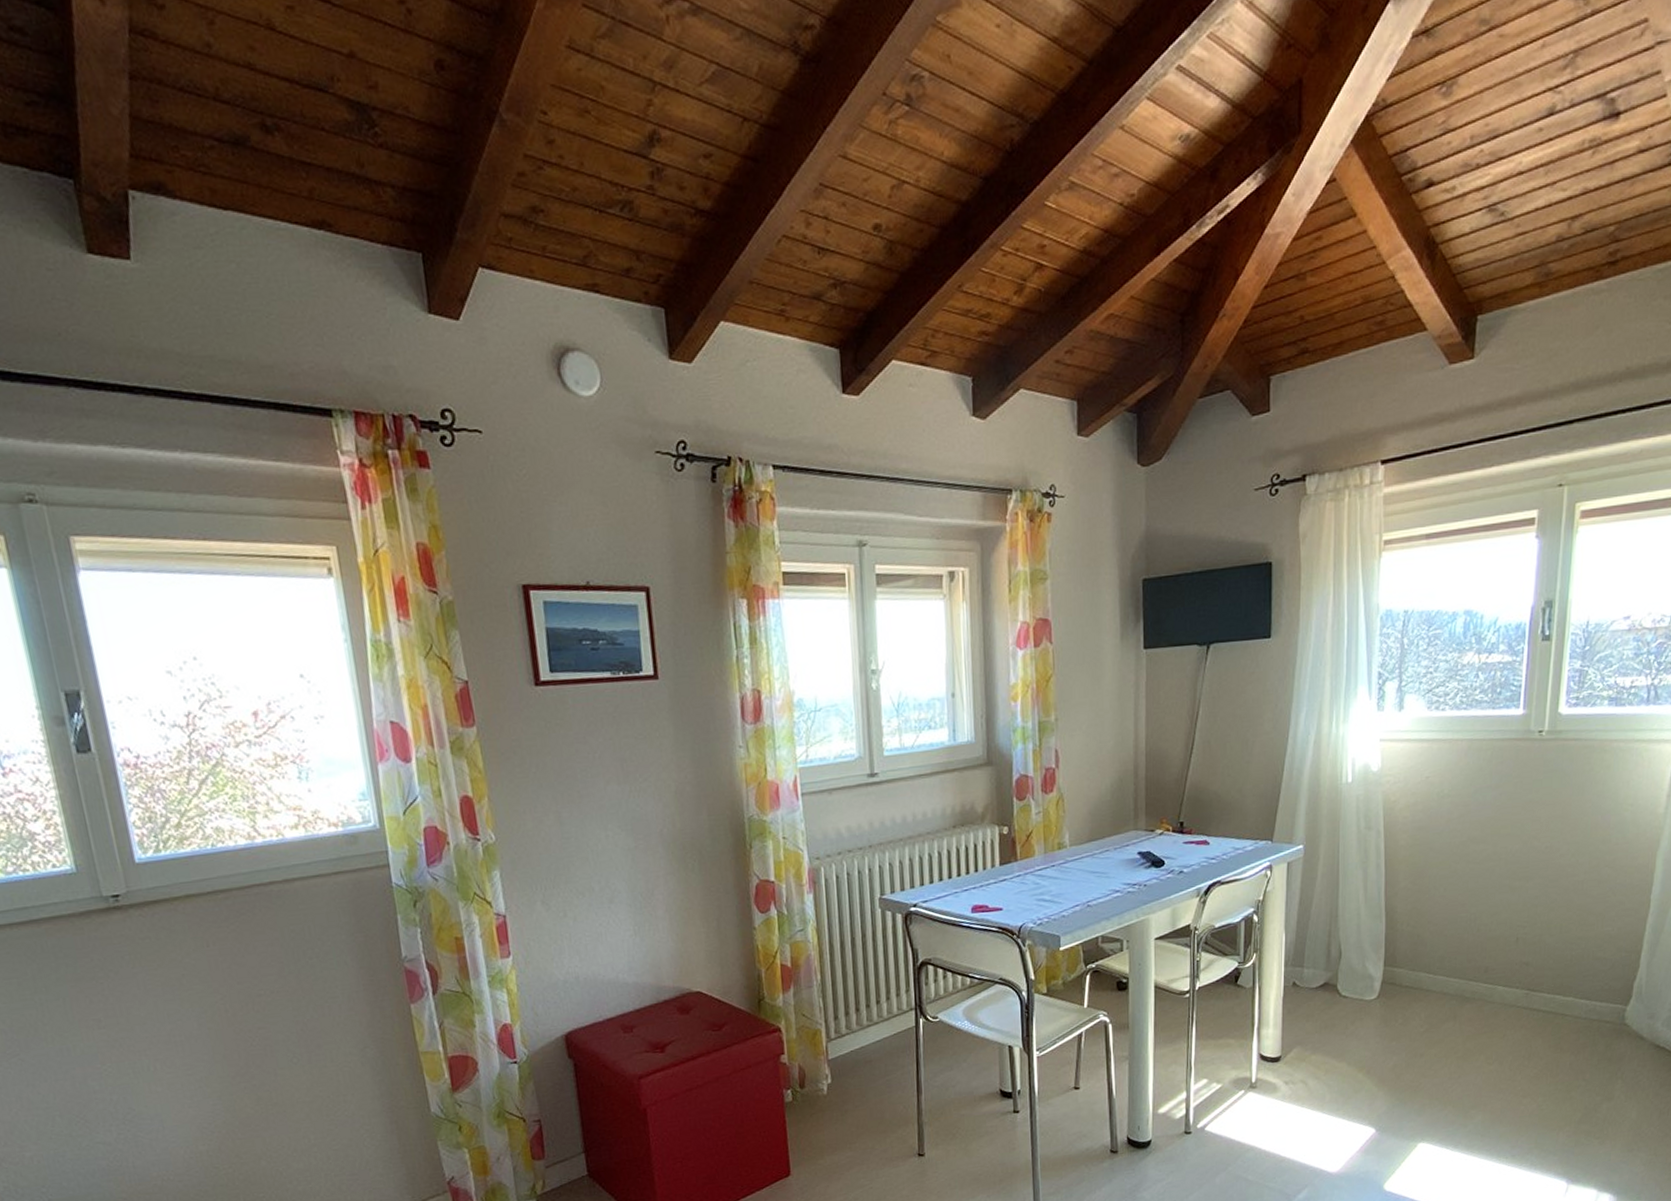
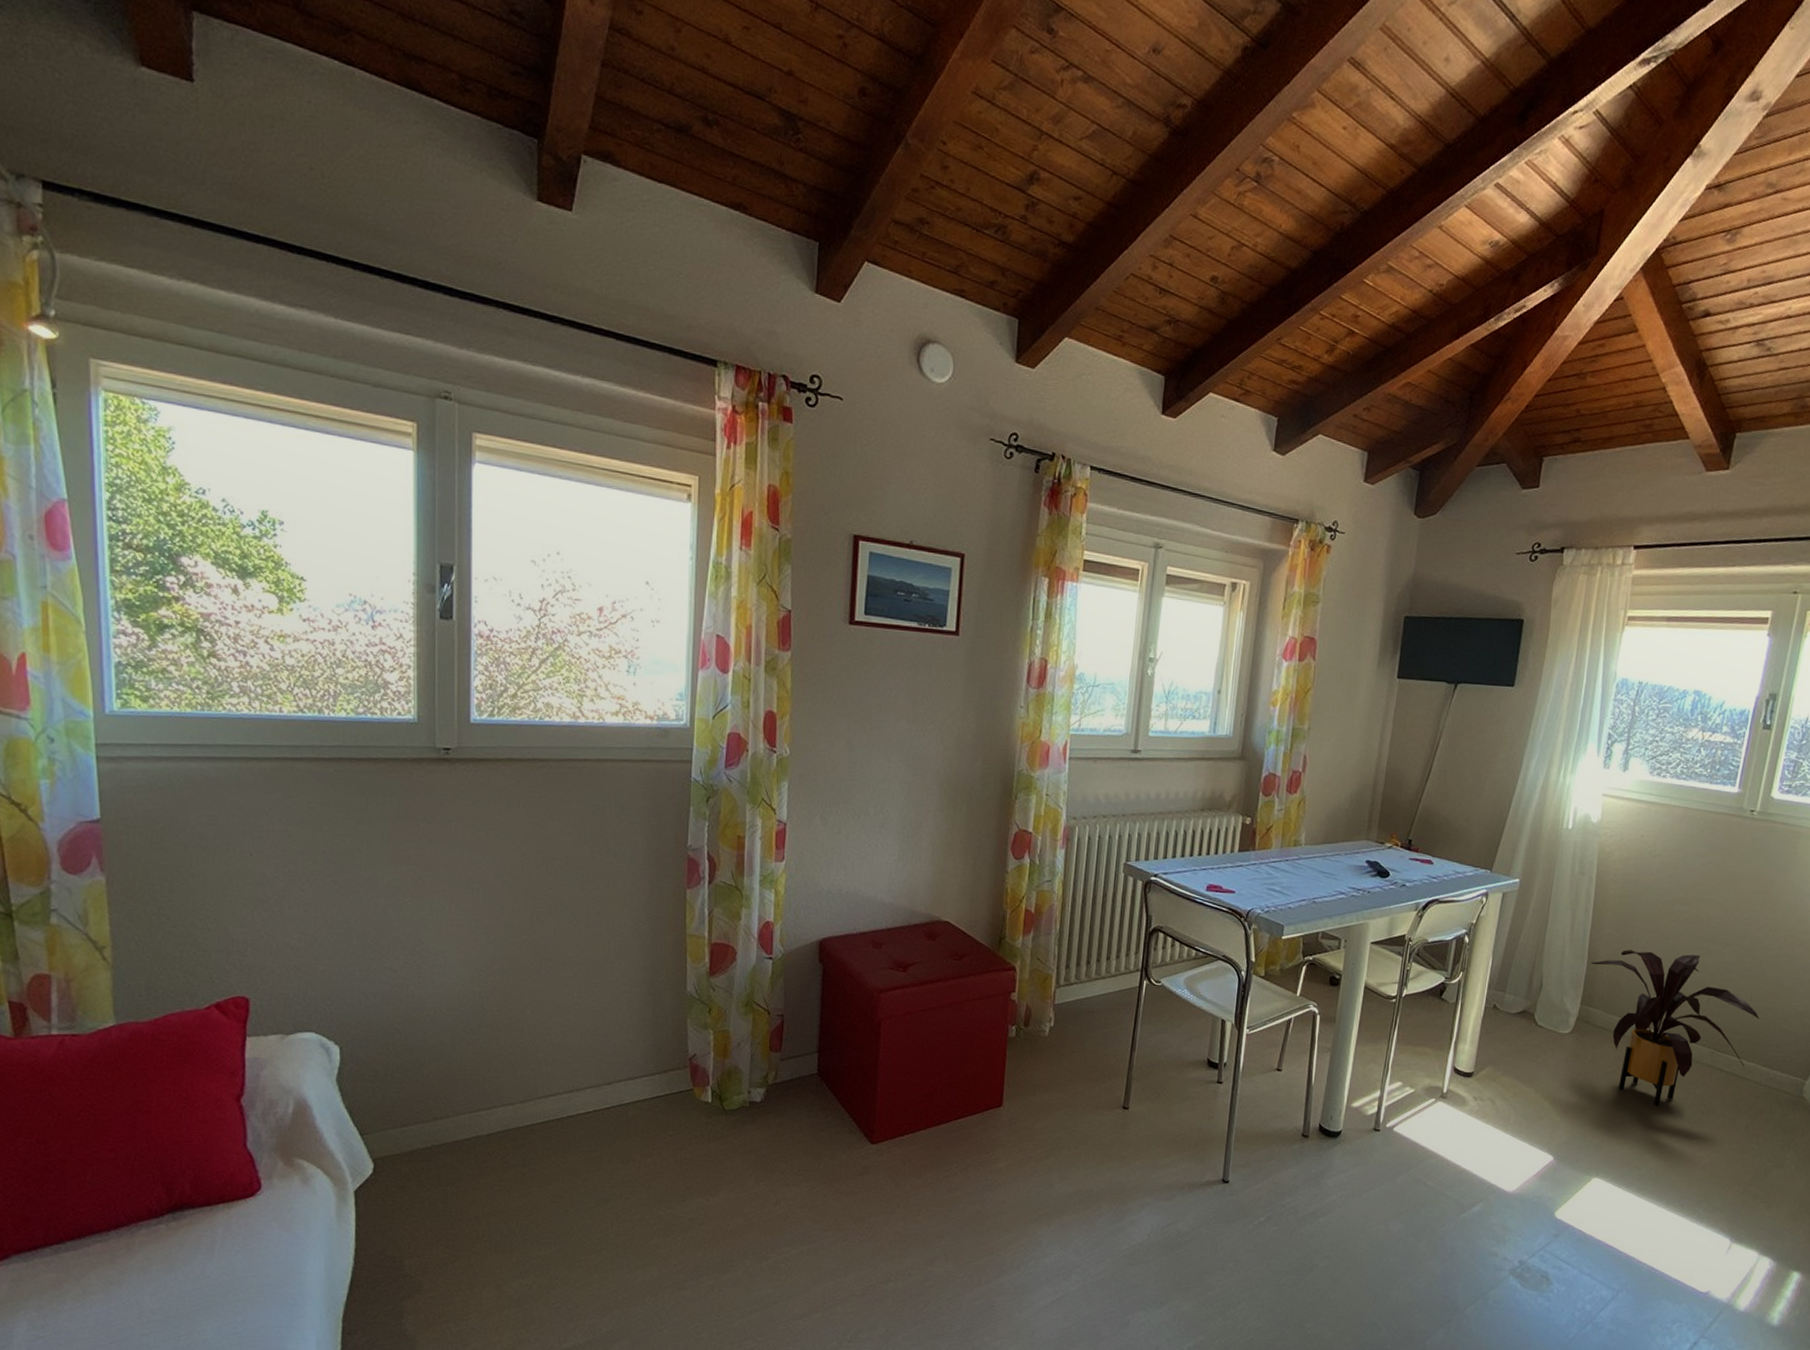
house plant: none [1389,894,1572,1059] -> present [1590,950,1760,1106]

